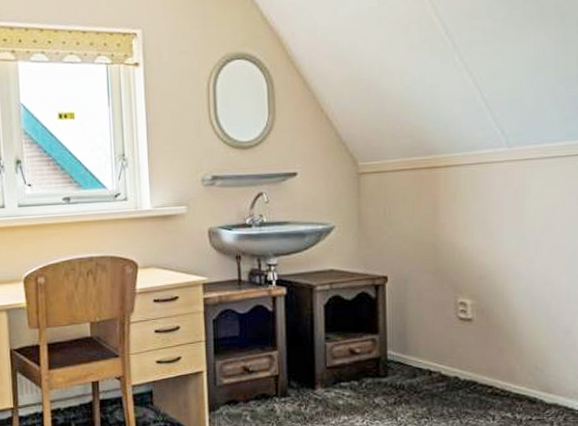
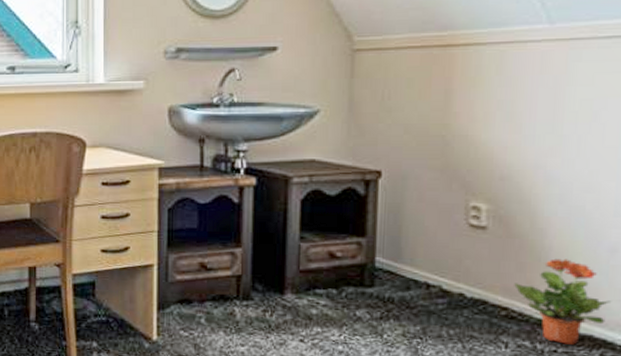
potted plant: none [496,341,568,413] -> present [514,258,610,345]

